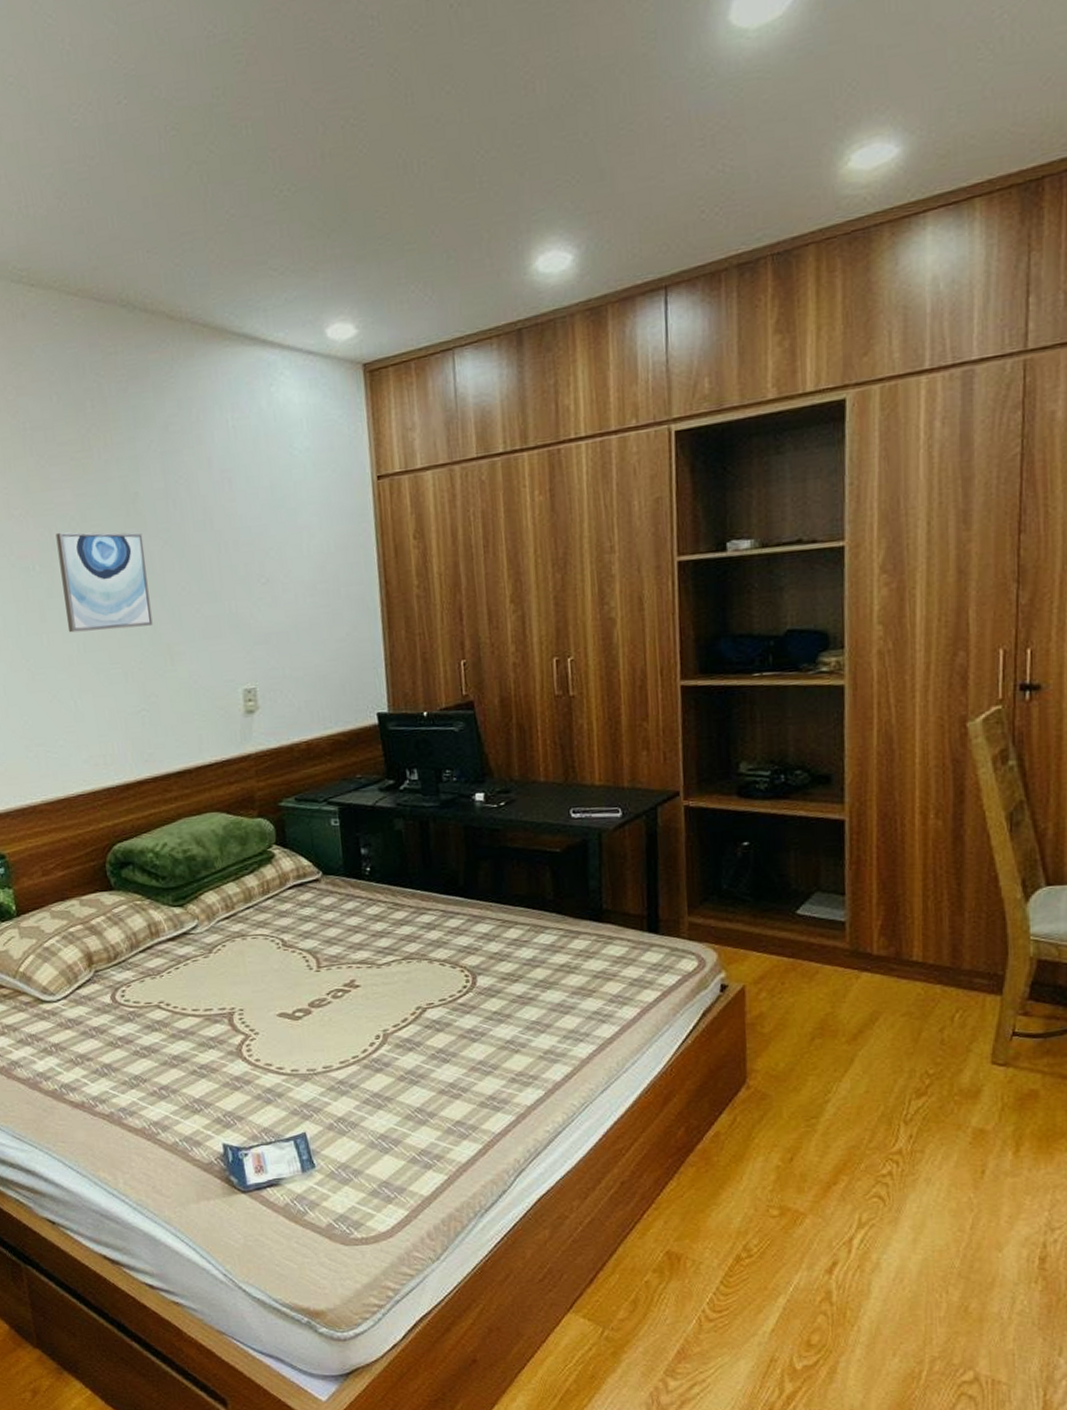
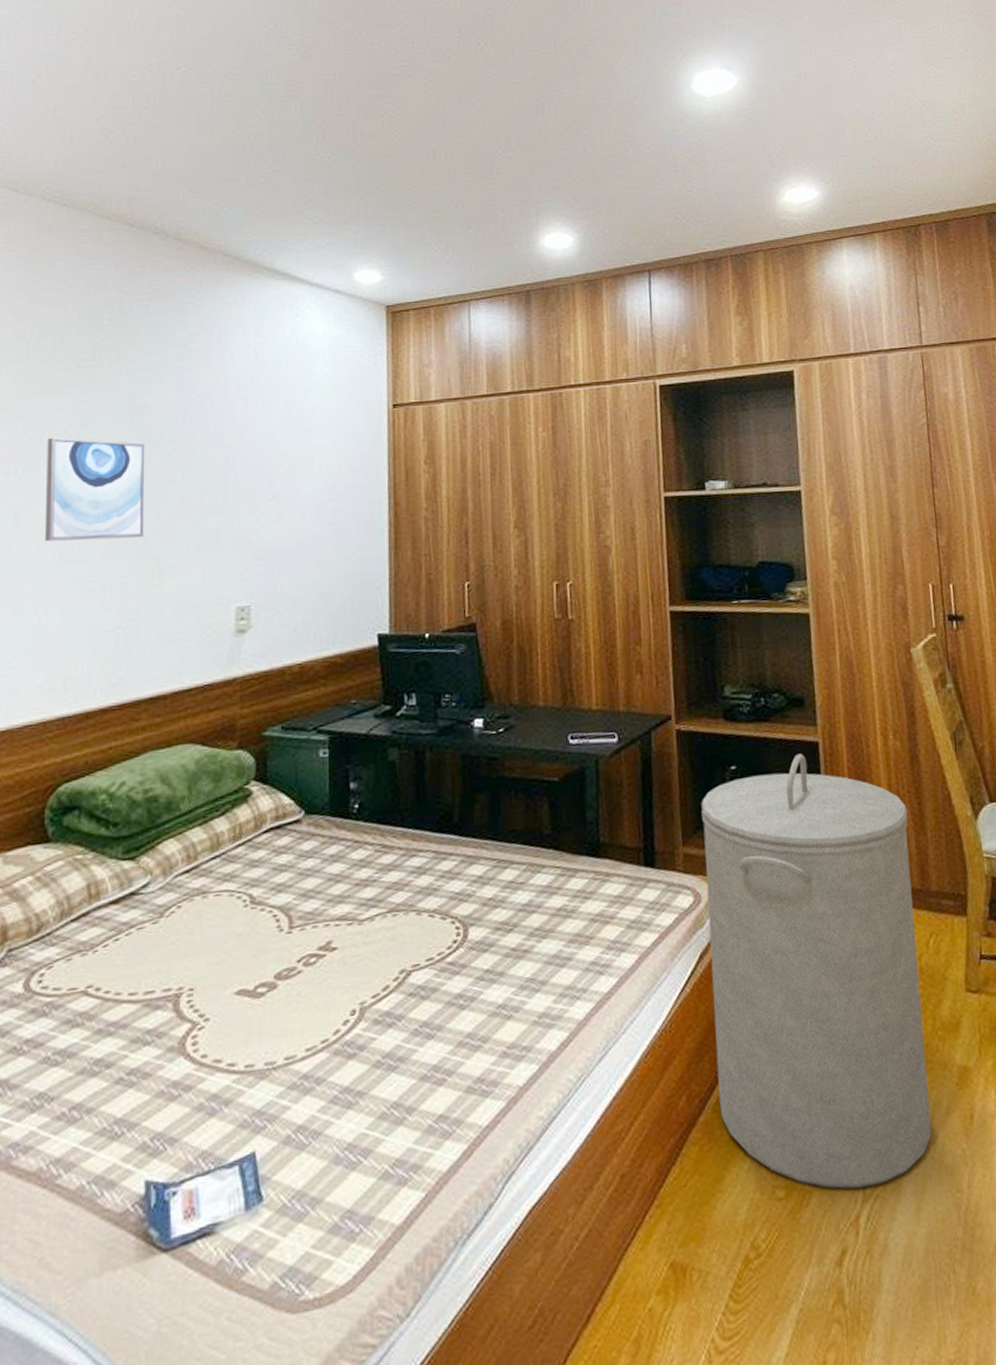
laundry hamper: none [709,831,944,1217] -> present [701,753,932,1189]

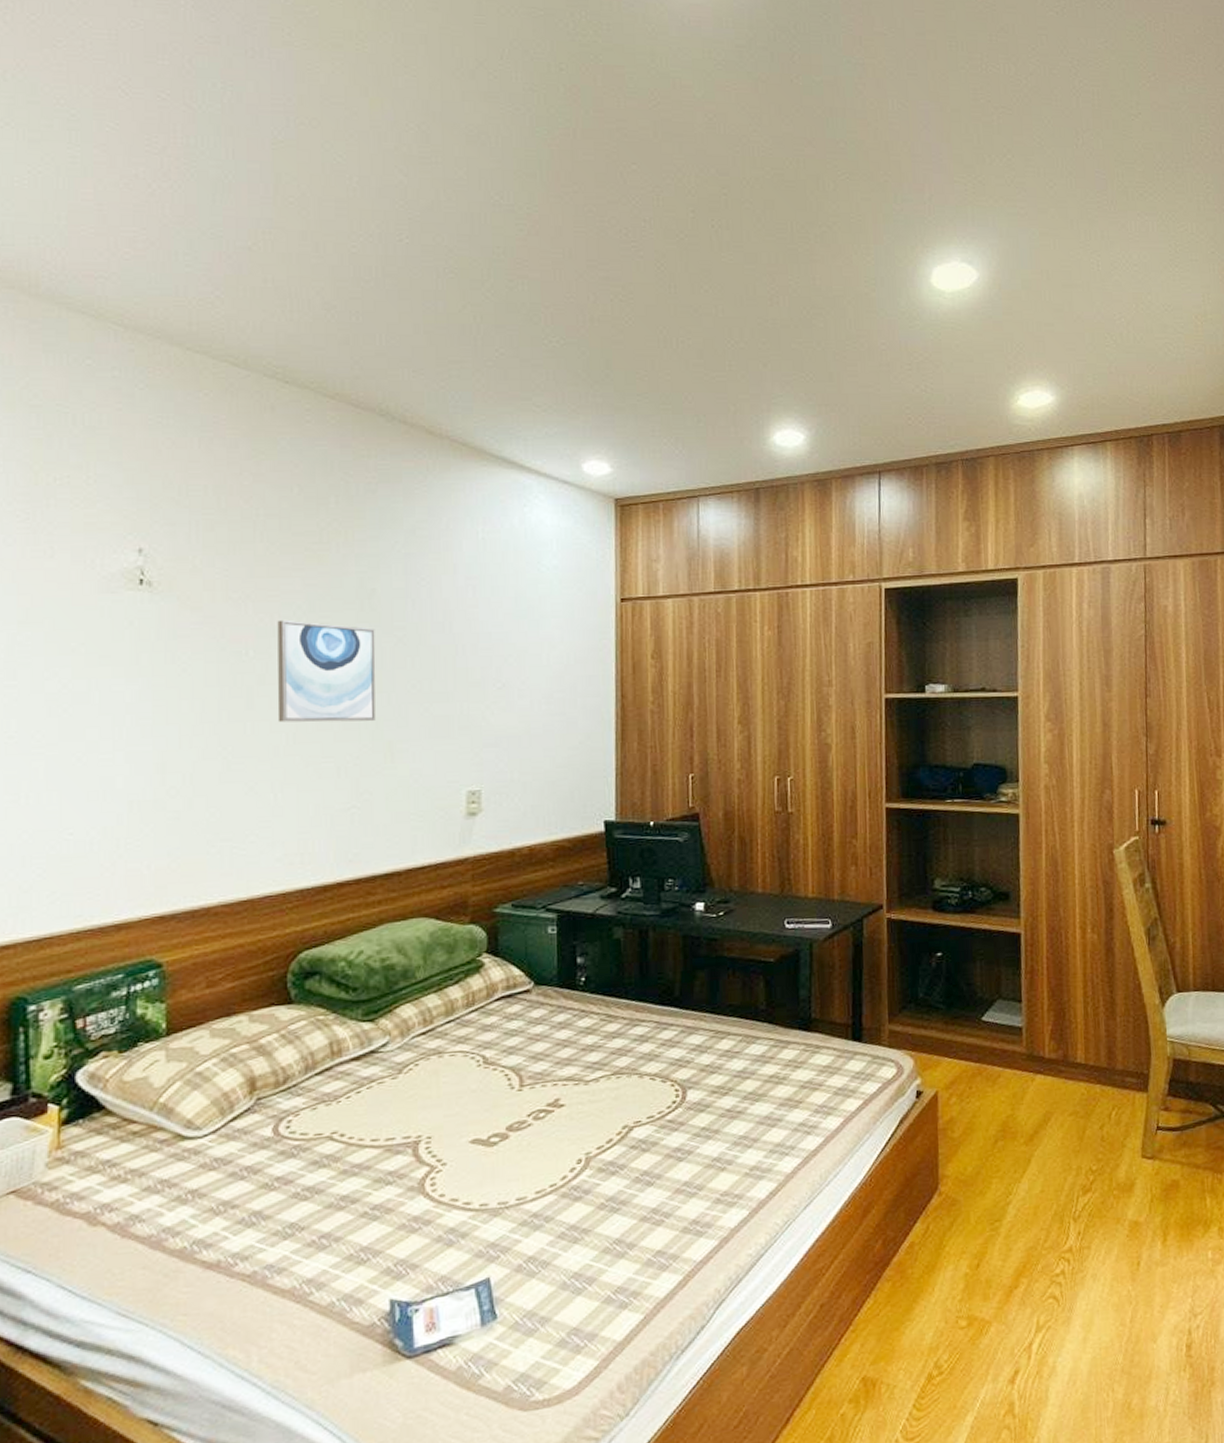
laundry hamper: present [701,753,932,1189] -> none [907,943,1102,1321]

